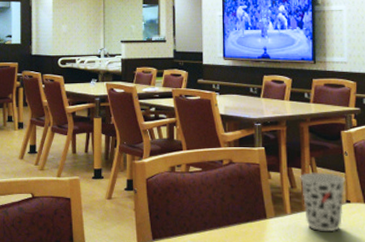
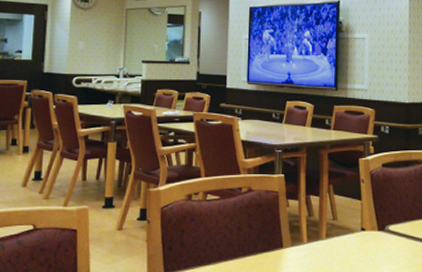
cup: present [300,172,346,232] -> none [318,200,362,261]

